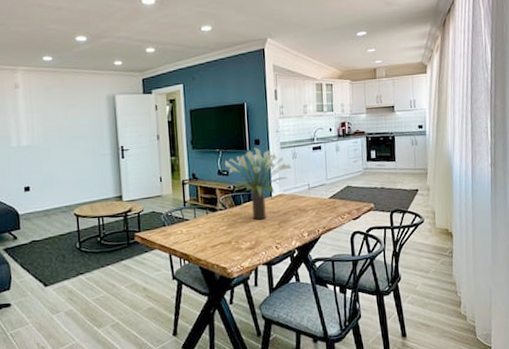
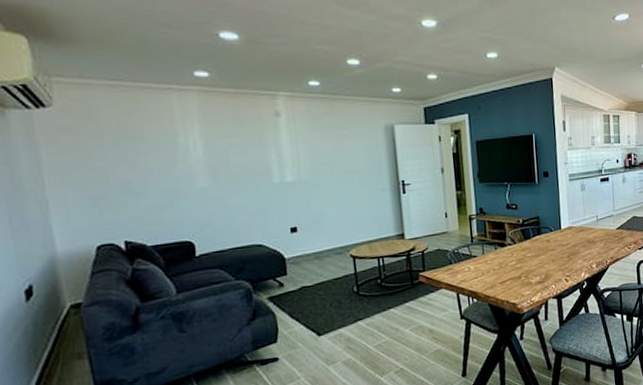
flower arrangement: present [225,147,292,220] -> none [514,180,581,254]

